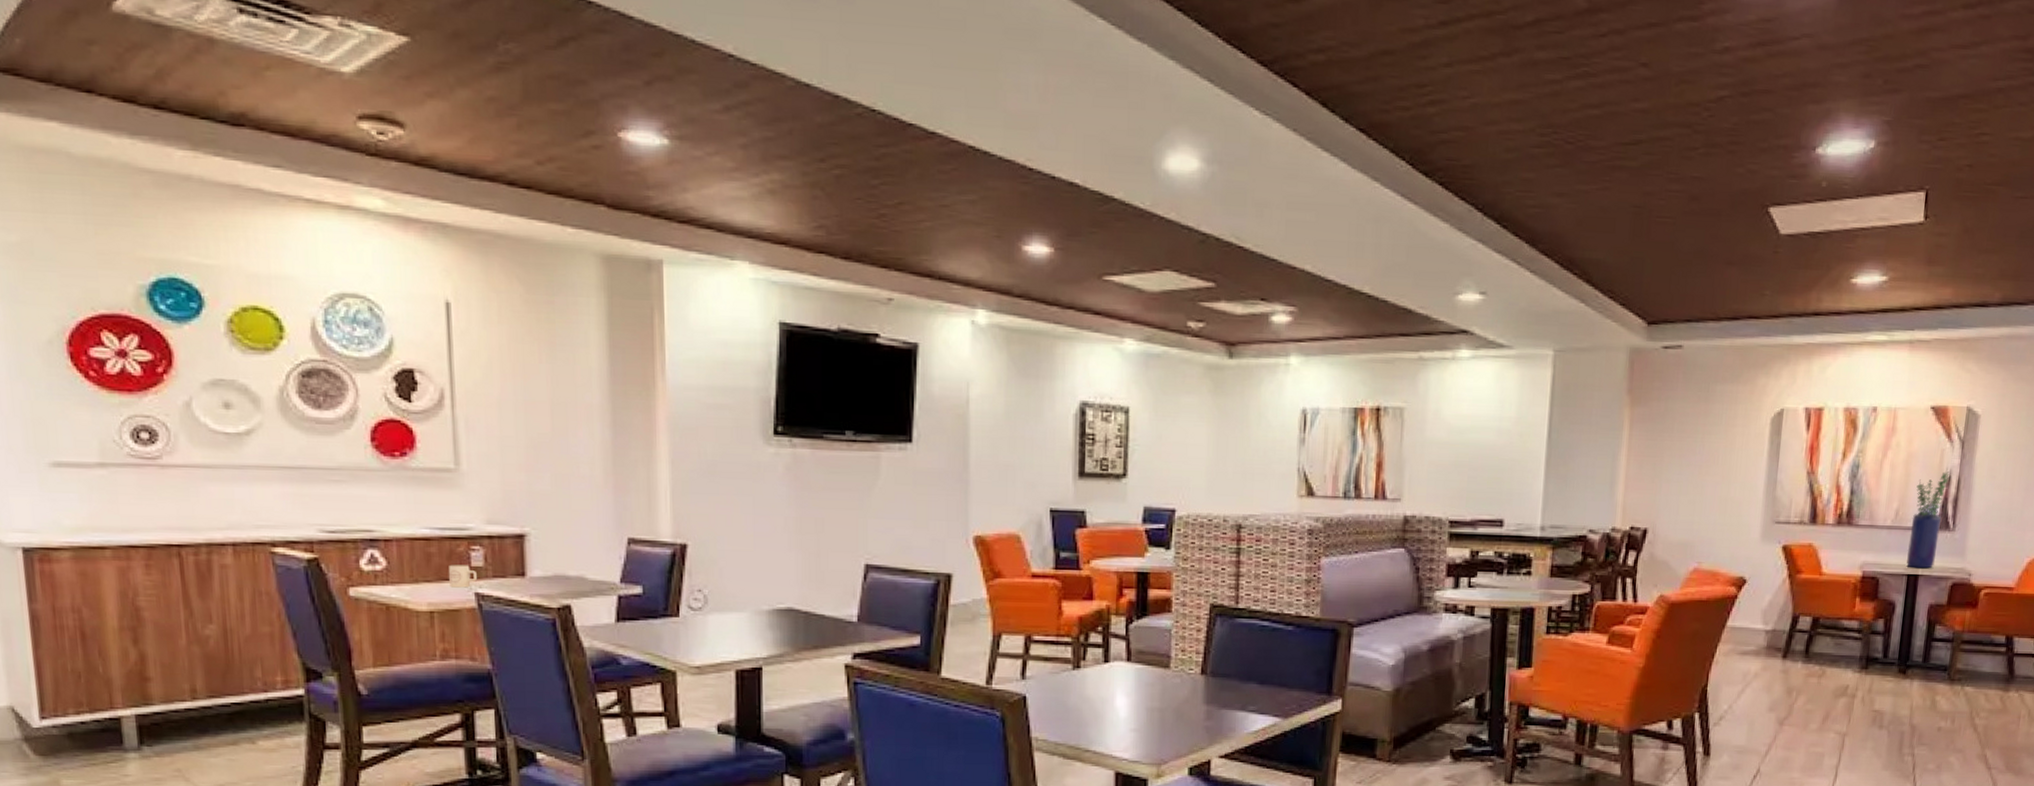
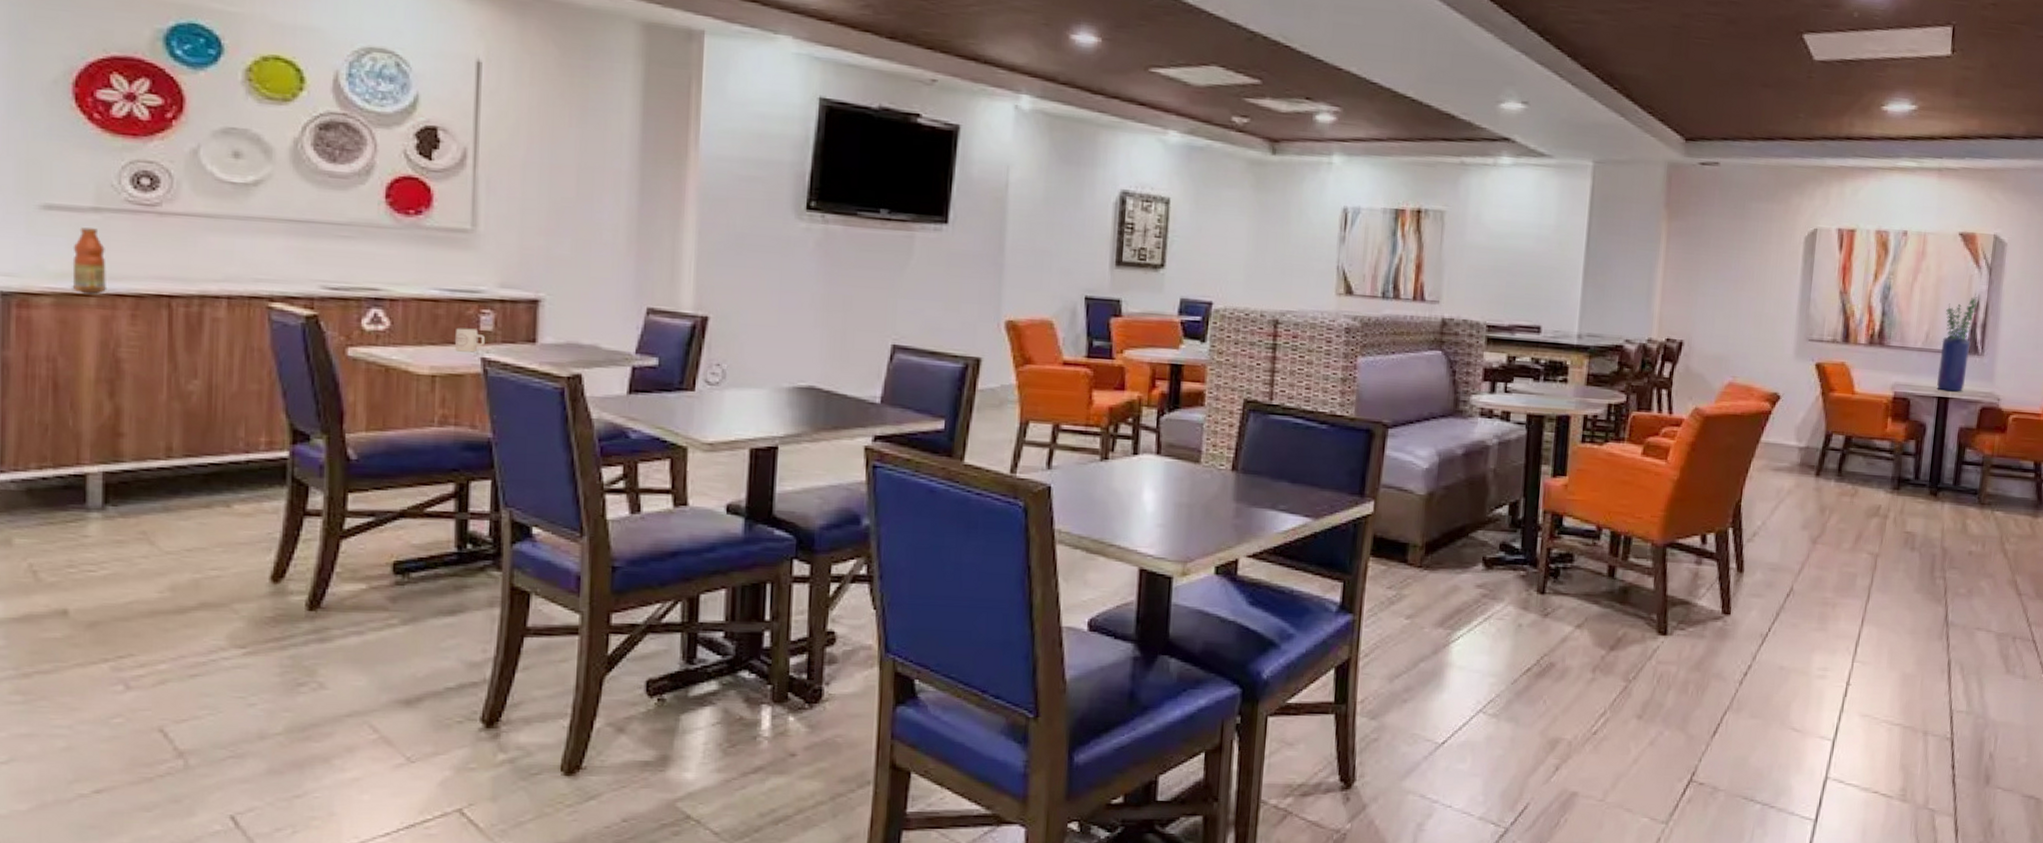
juice bottle: none [84,483,119,547] -> present [72,227,106,294]

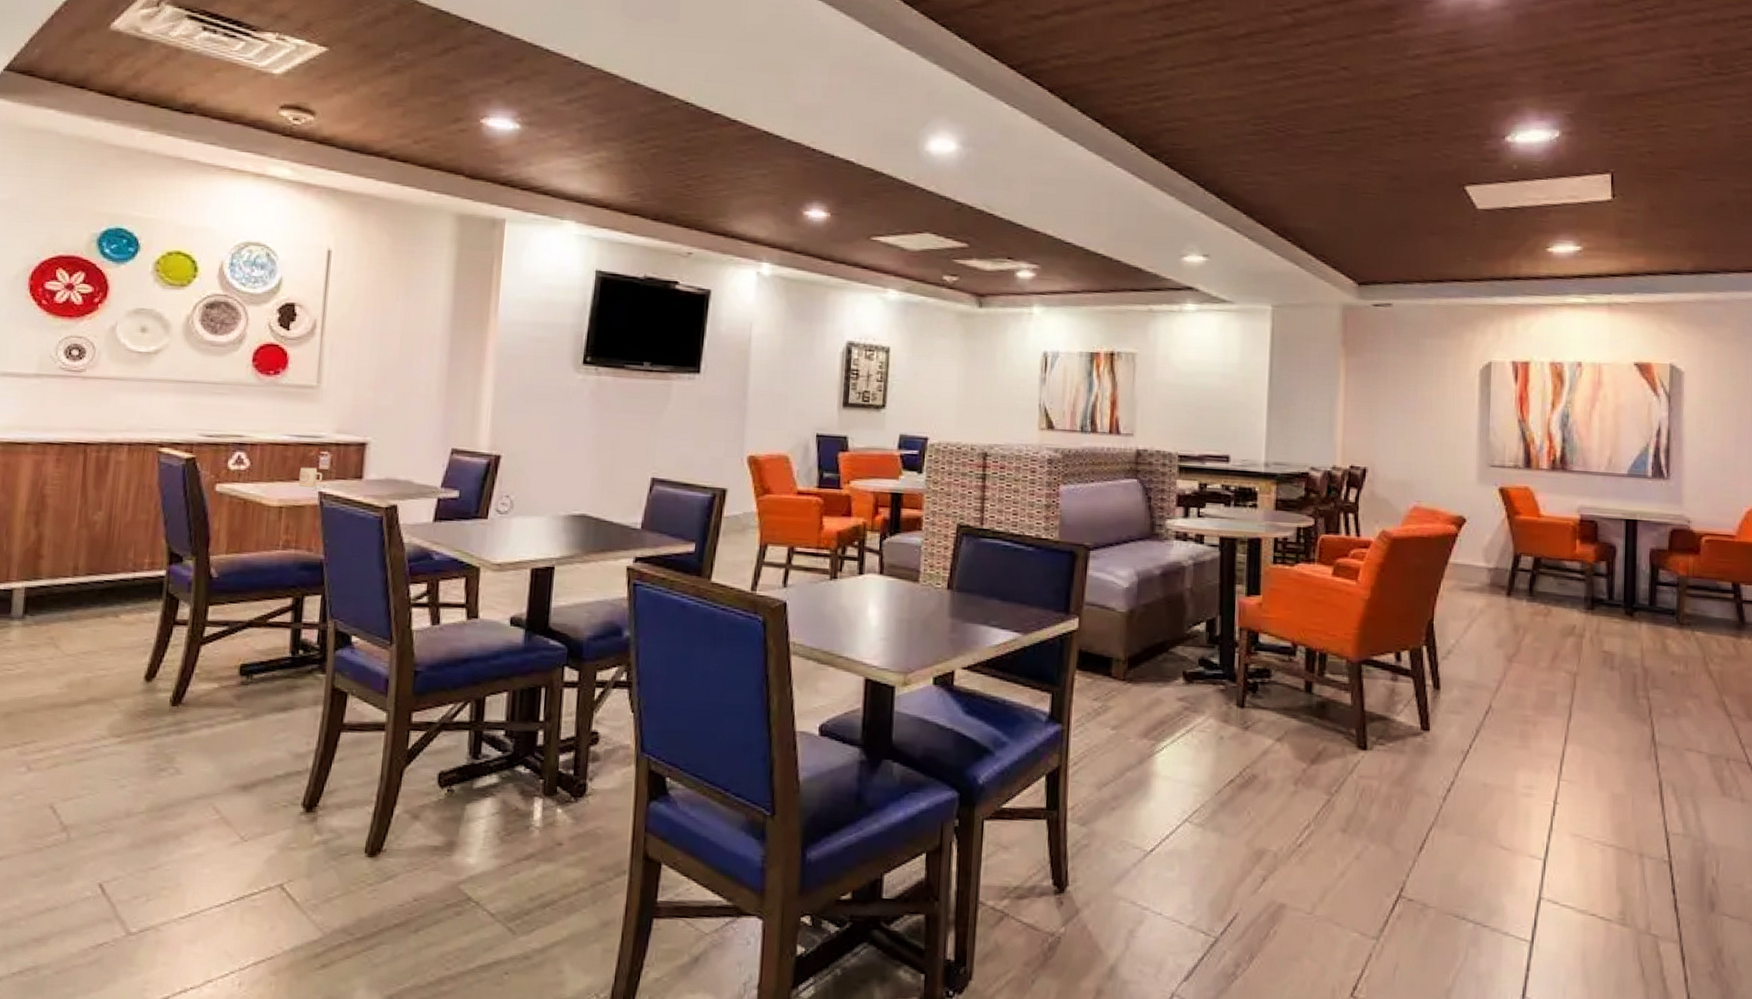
juice bottle: present [72,227,106,294] -> none [16,390,42,443]
vase: present [1937,293,1979,392] -> none [1623,420,1660,515]

